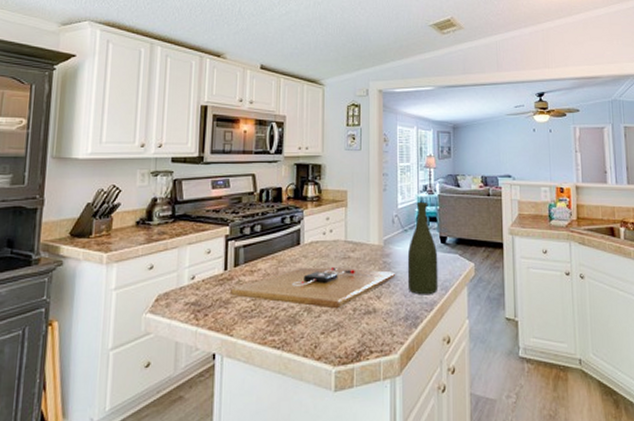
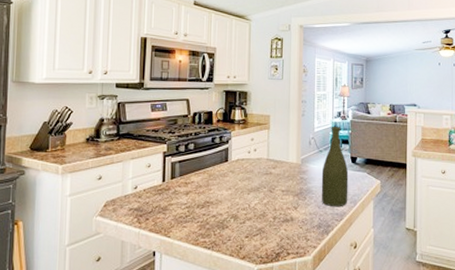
cutting board: present [230,267,395,309] -> none [168,181,310,217]

